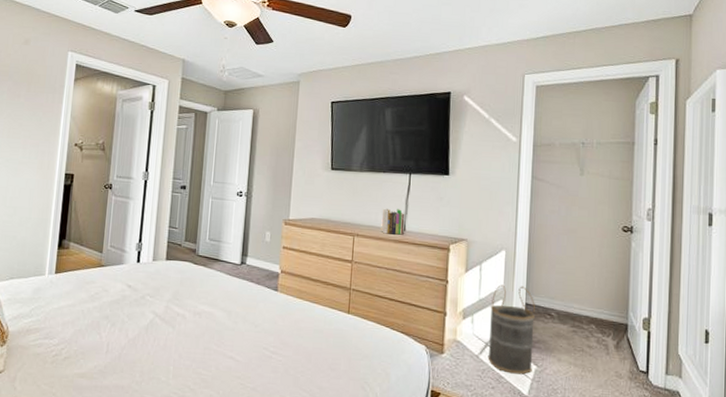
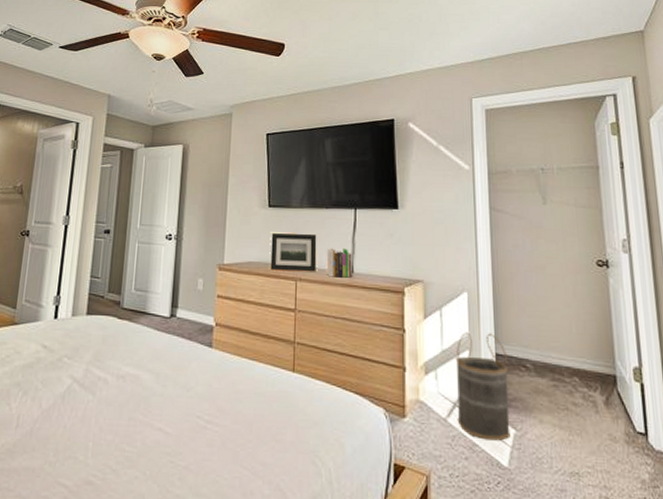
picture frame: none [331,193,374,229] -> present [270,233,317,272]

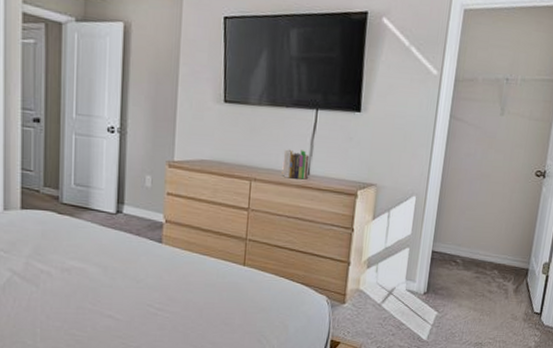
picture frame: present [270,233,317,272] -> none [224,131,275,173]
basket: present [455,332,511,441] -> none [390,232,442,321]

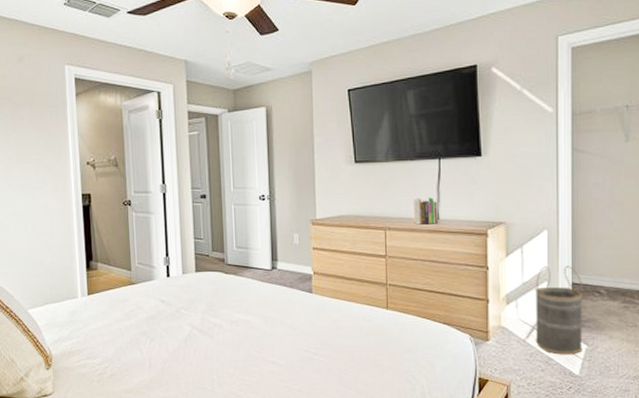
basket: none [390,232,442,321] -> present [534,265,583,355]

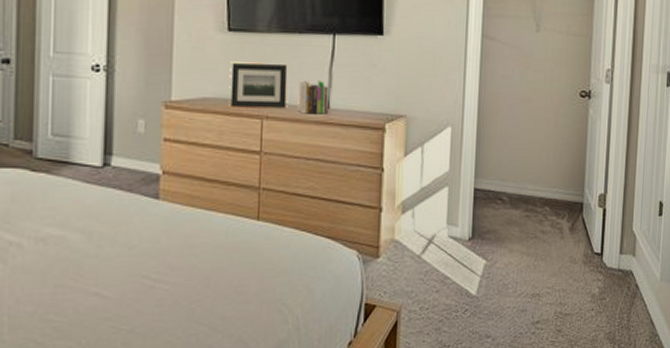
picture frame: none [359,186,404,222] -> present [230,63,288,109]
basket: present [534,265,583,355] -> none [431,168,485,272]

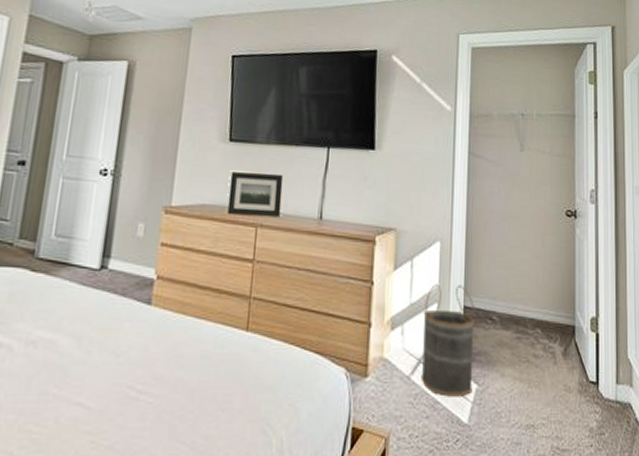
books: present [298,80,329,114] -> none [292,191,322,225]
basket: none [431,168,485,272] -> present [420,284,475,397]

